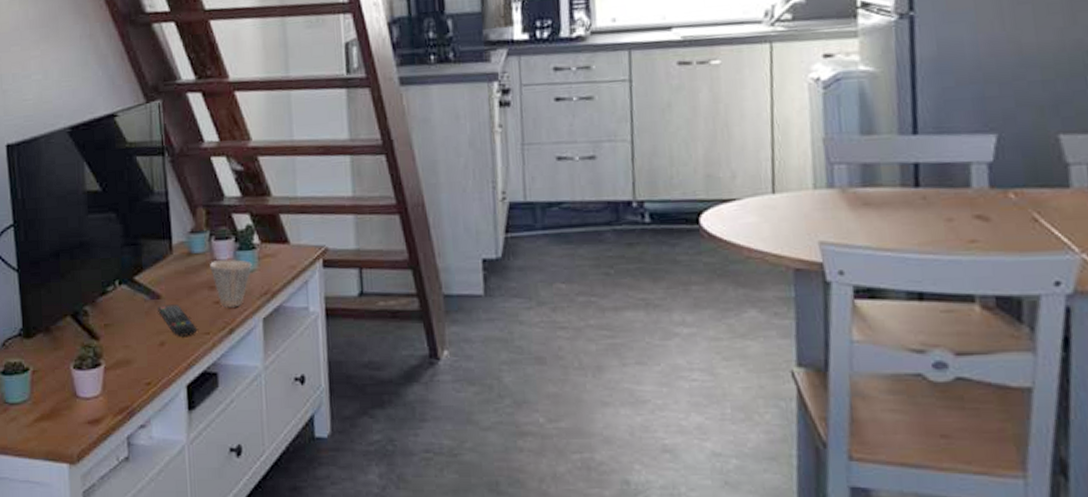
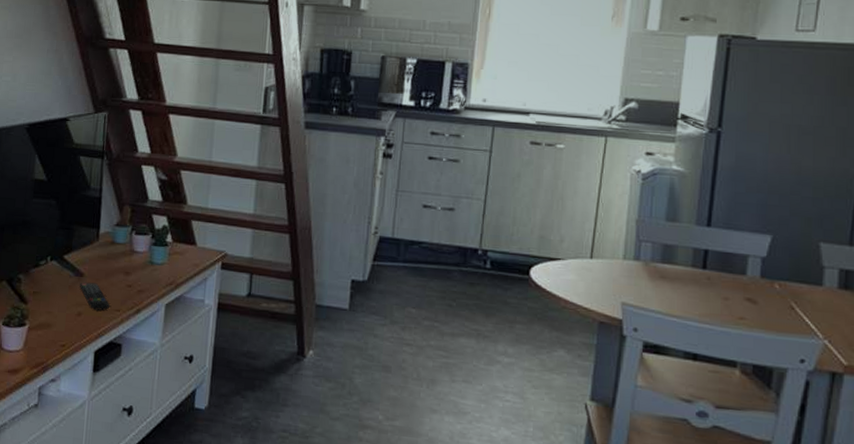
cup: present [210,259,252,308] -> none [128,251,163,292]

